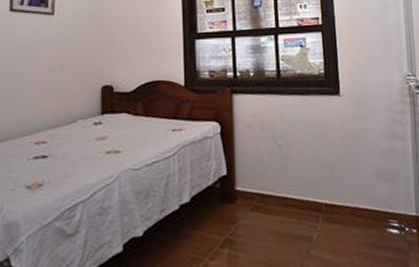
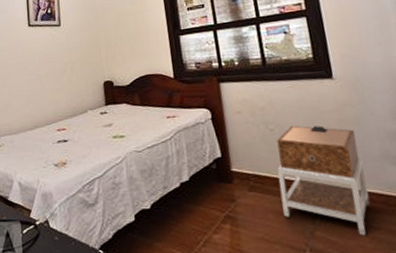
nightstand: none [281,141,361,252] -> present [276,125,370,236]

